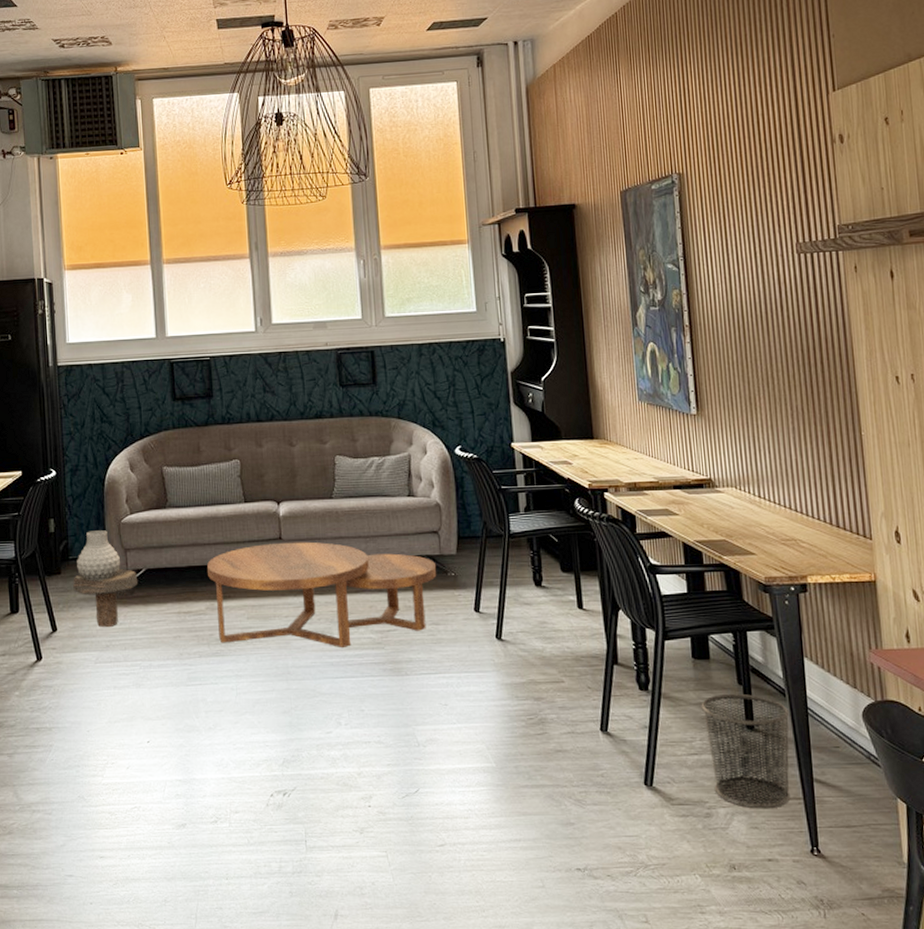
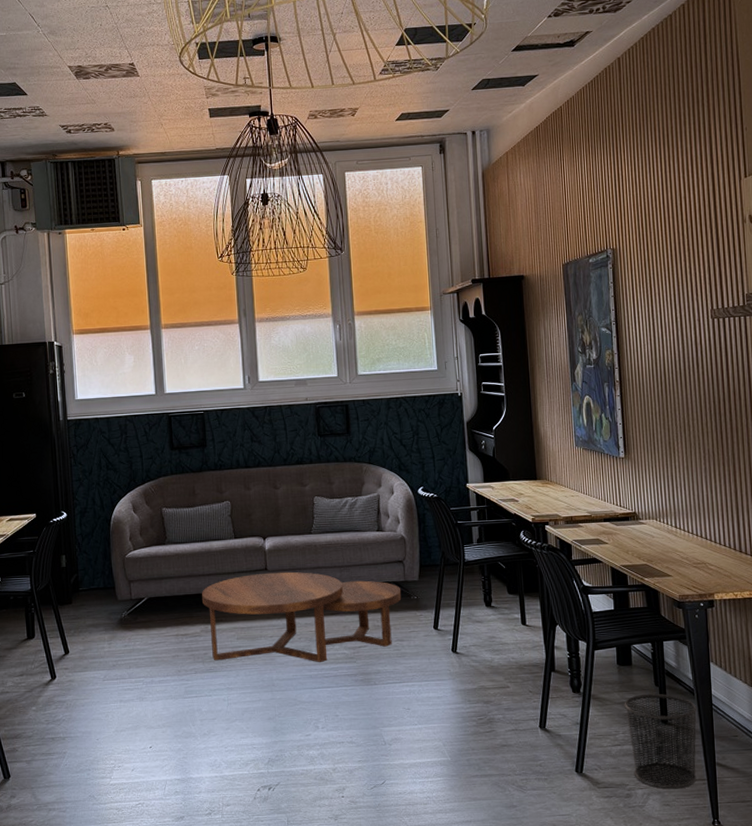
side table: present [73,569,138,627] -> none [83,598,141,649]
vase: present [77,530,120,581] -> none [86,565,125,610]

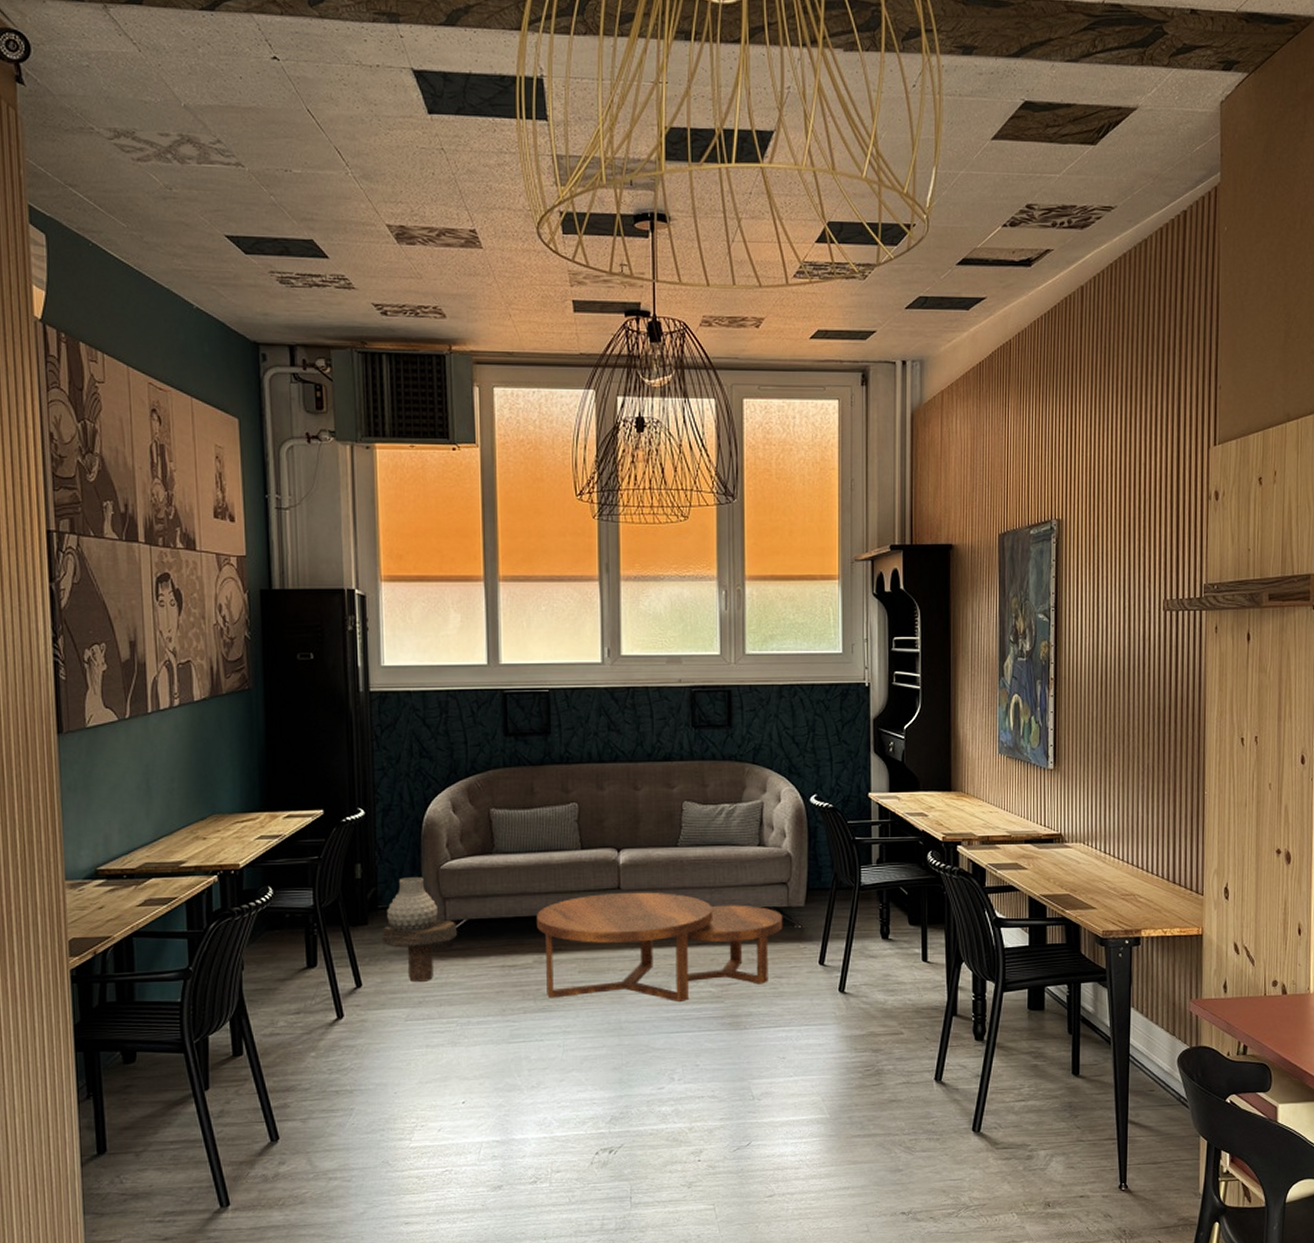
side table: none [83,598,141,649] -> present [382,919,458,982]
vase: none [86,565,125,610] -> present [387,877,438,933]
waste bin: present [624,693,697,789] -> none [1032,1042,1113,1150]

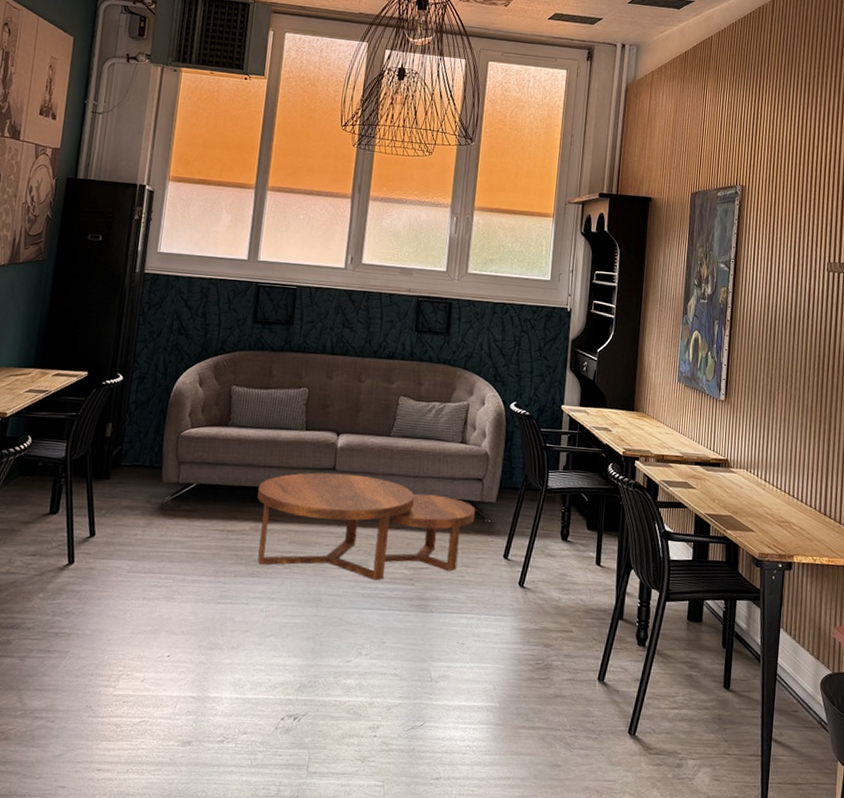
side table: present [382,919,458,982] -> none [119,481,187,538]
vase: present [387,877,438,933] -> none [127,439,173,491]

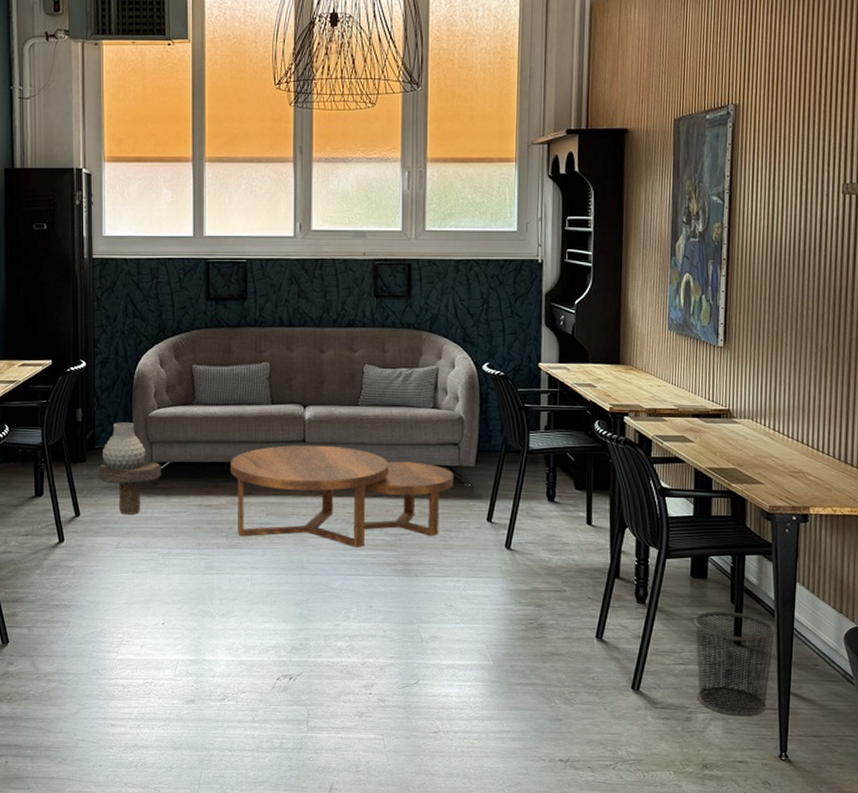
side table: none [119,481,187,538] -> present [98,461,162,515]
vase: none [127,439,173,491] -> present [103,422,145,471]
waste bin: none [687,655,761,763] -> present [693,611,776,717]

